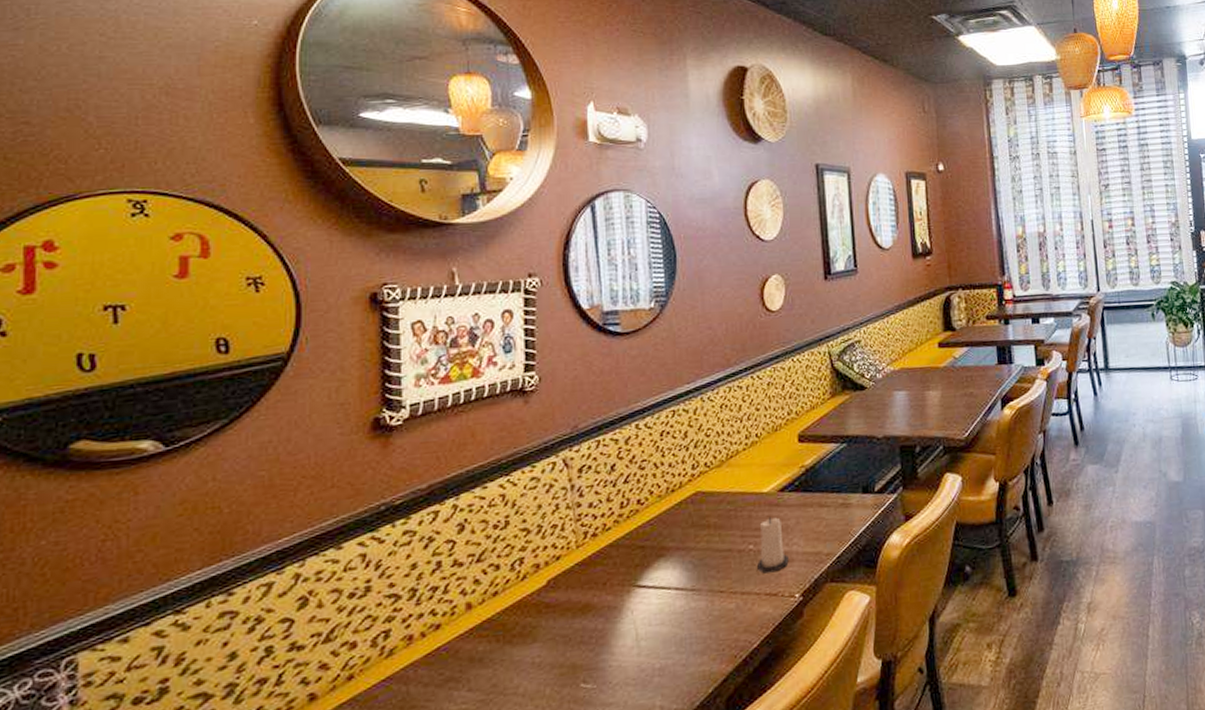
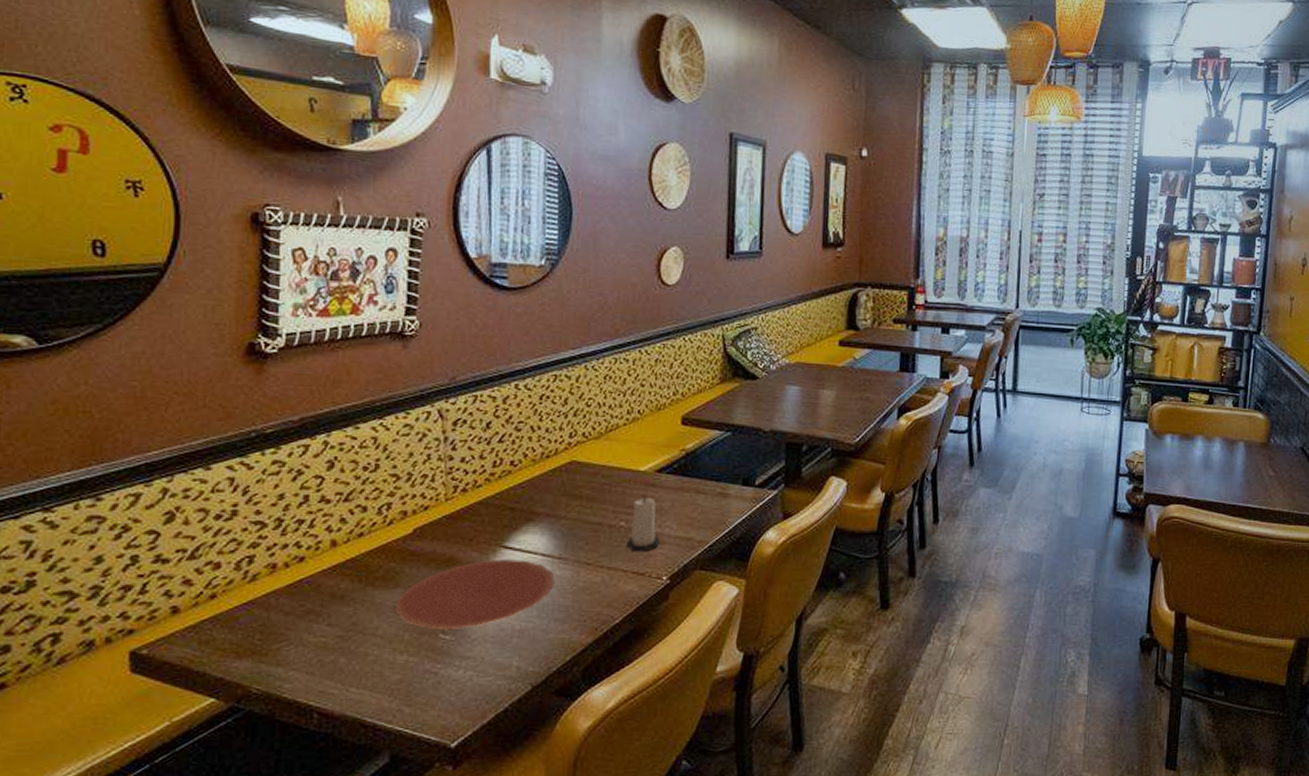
plate: none [535,596,690,680] -> present [395,559,555,629]

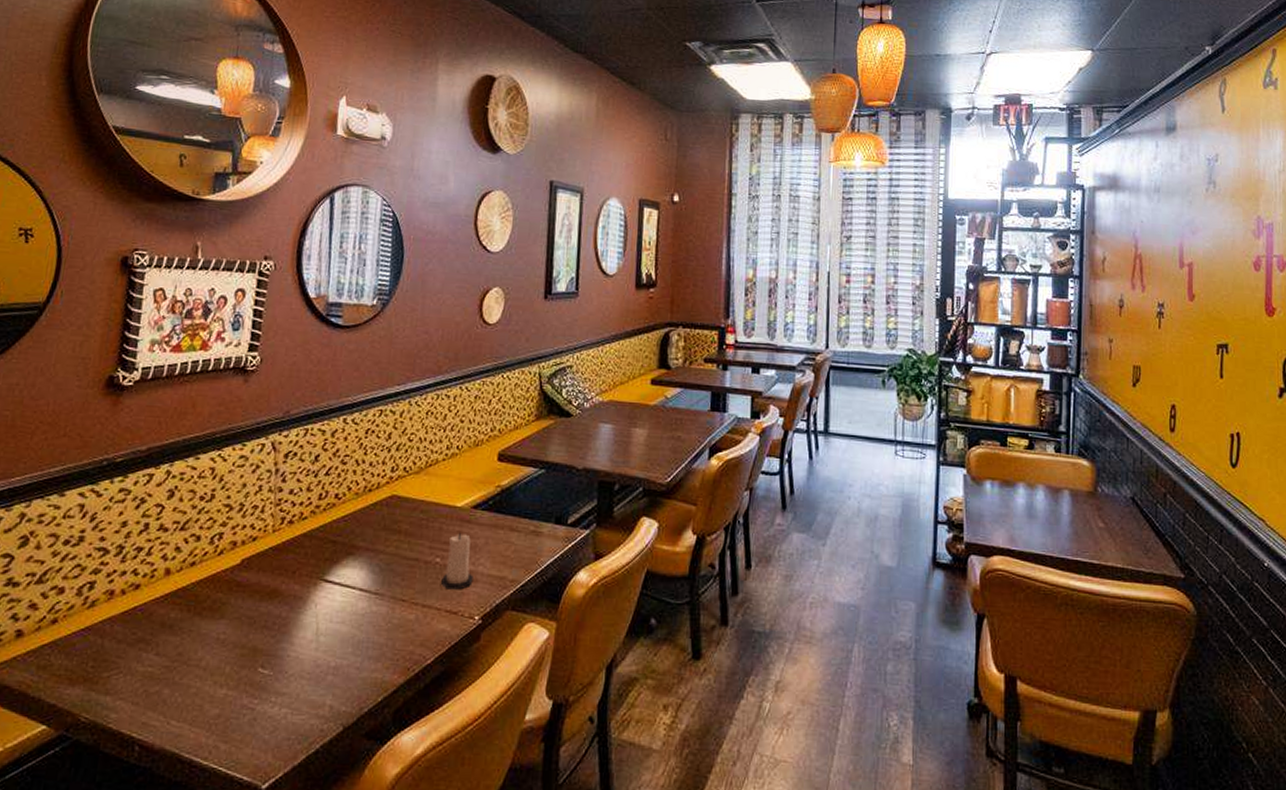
plate: present [395,559,555,629] -> none [219,593,371,663]

